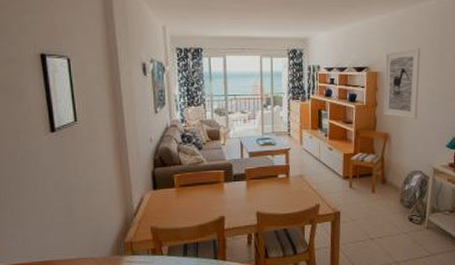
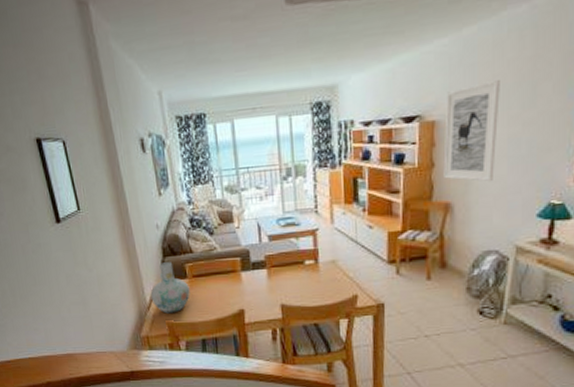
vase: none [138,172,176,220] -> present [150,262,190,314]

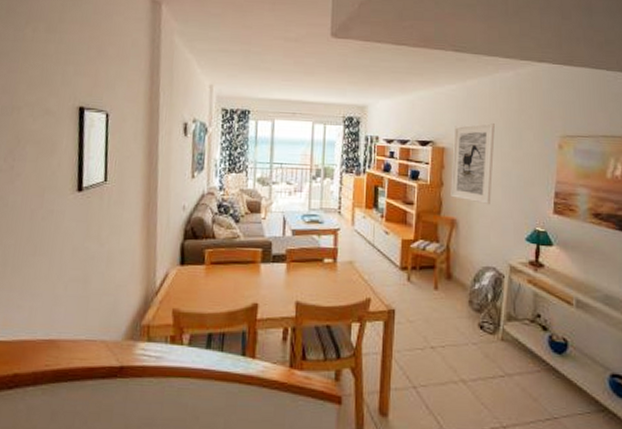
vase: present [150,262,190,314] -> none [161,245,205,302]

